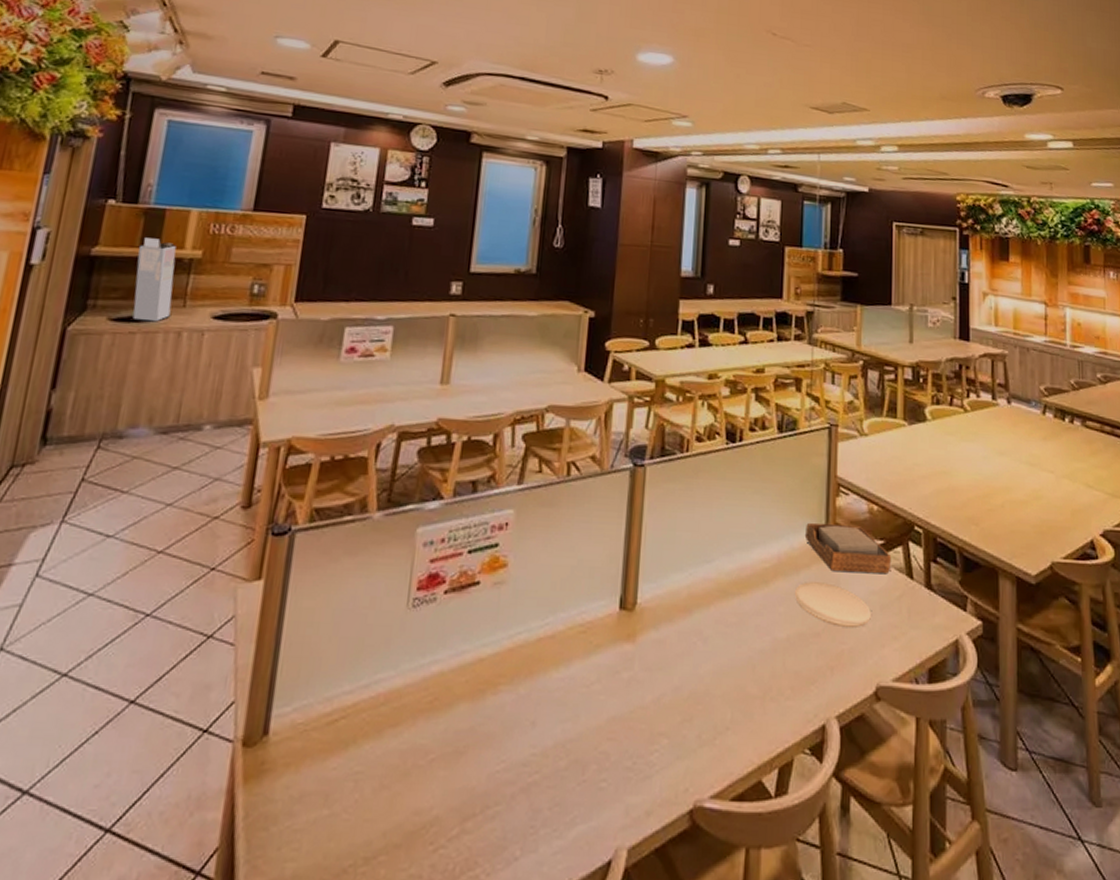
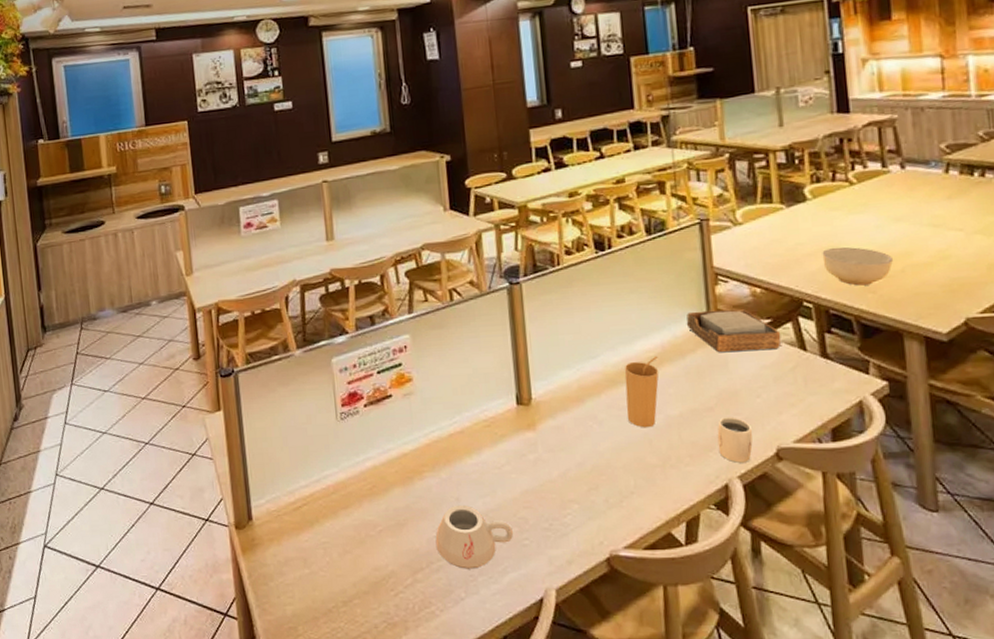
product box: present [132,237,177,322] -> none [69,163,105,229]
cup: none [496,730,591,818] -> present [435,504,514,569]
cup: none [733,567,773,651] -> present [624,356,659,428]
plate: present [794,582,871,627] -> none [682,363,765,400]
mug: none [820,645,854,700] -> present [717,417,753,463]
bowl: none [935,472,995,516] -> present [822,247,893,286]

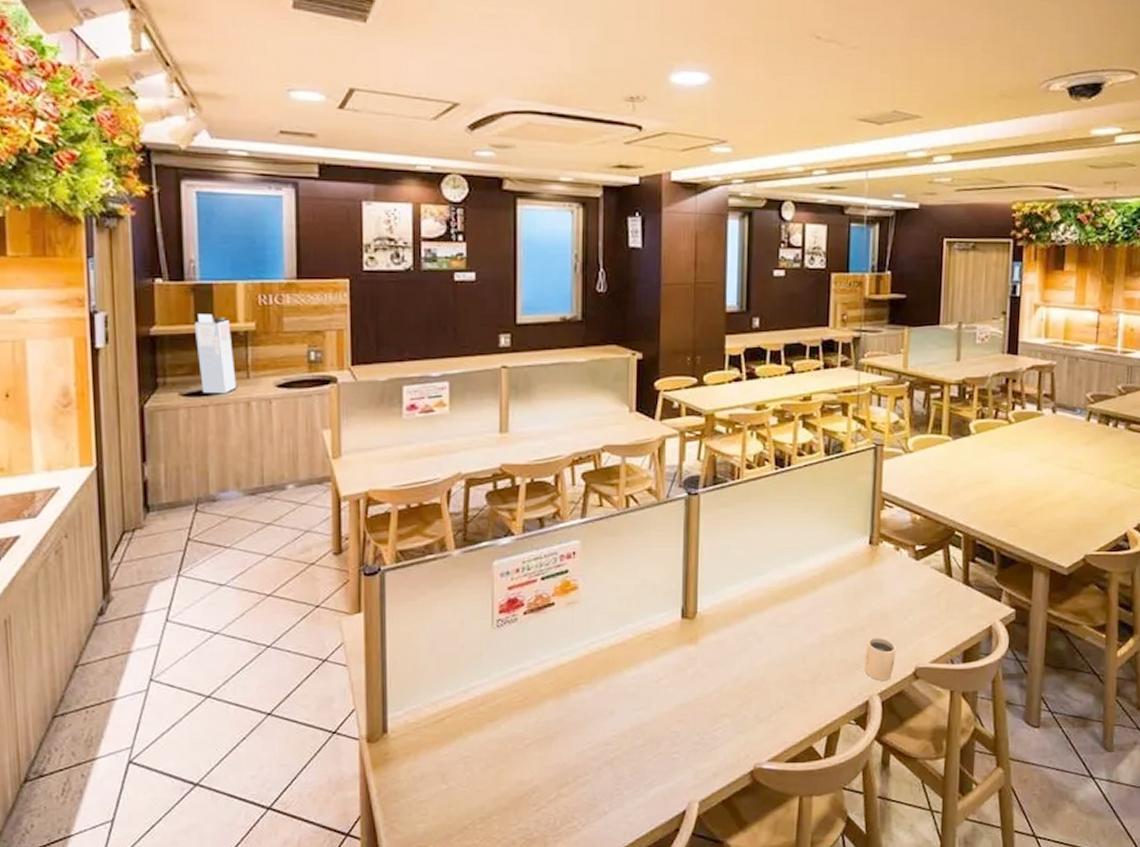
product box: none [69,163,105,229] -> present [193,314,236,394]
cup: present [435,504,514,569] -> none [585,718,665,783]
cup: present [624,356,659,428] -> none [785,575,821,645]
napkin holder: present [686,308,781,353] -> none [850,533,932,576]
bowl: present [822,247,893,286] -> none [976,481,1034,519]

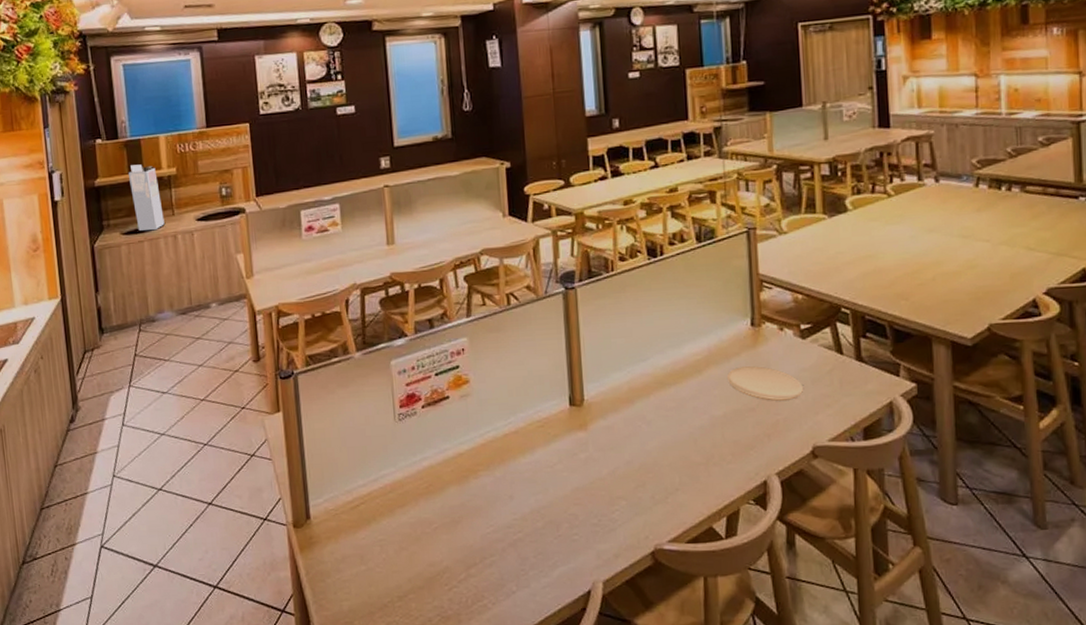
plate: none [840,585,912,621] -> present [726,366,803,401]
mug: present [864,637,896,681] -> none [758,417,791,460]

